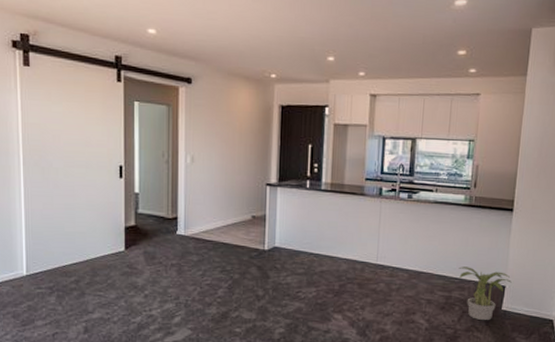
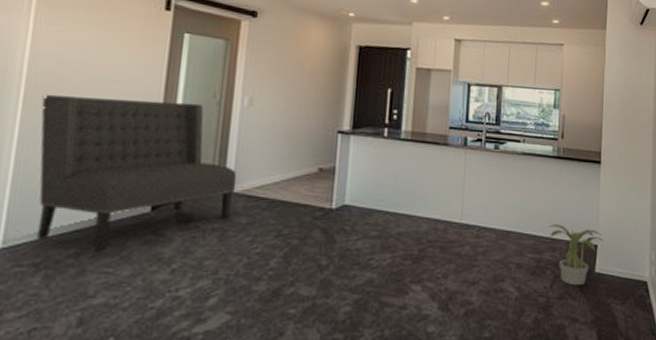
sofa: none [36,157,187,280] -> present [36,94,237,252]

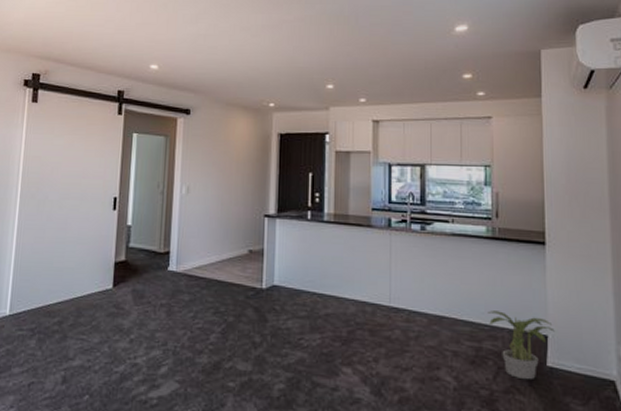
sofa: present [36,94,237,252] -> none [32,190,179,321]

